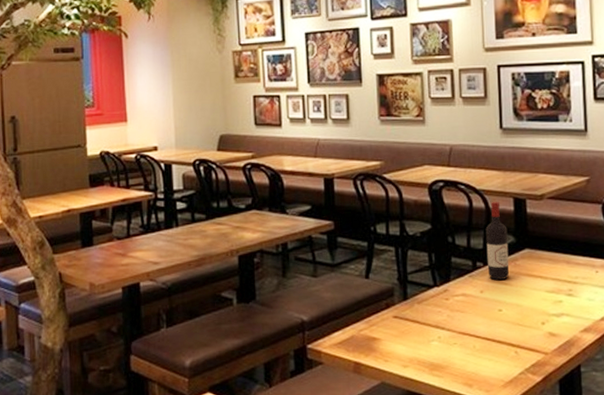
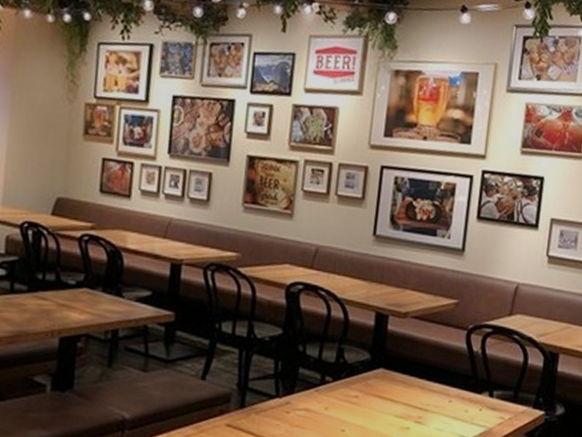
wine bottle: present [485,202,510,280] -> none [336,313,364,398]

